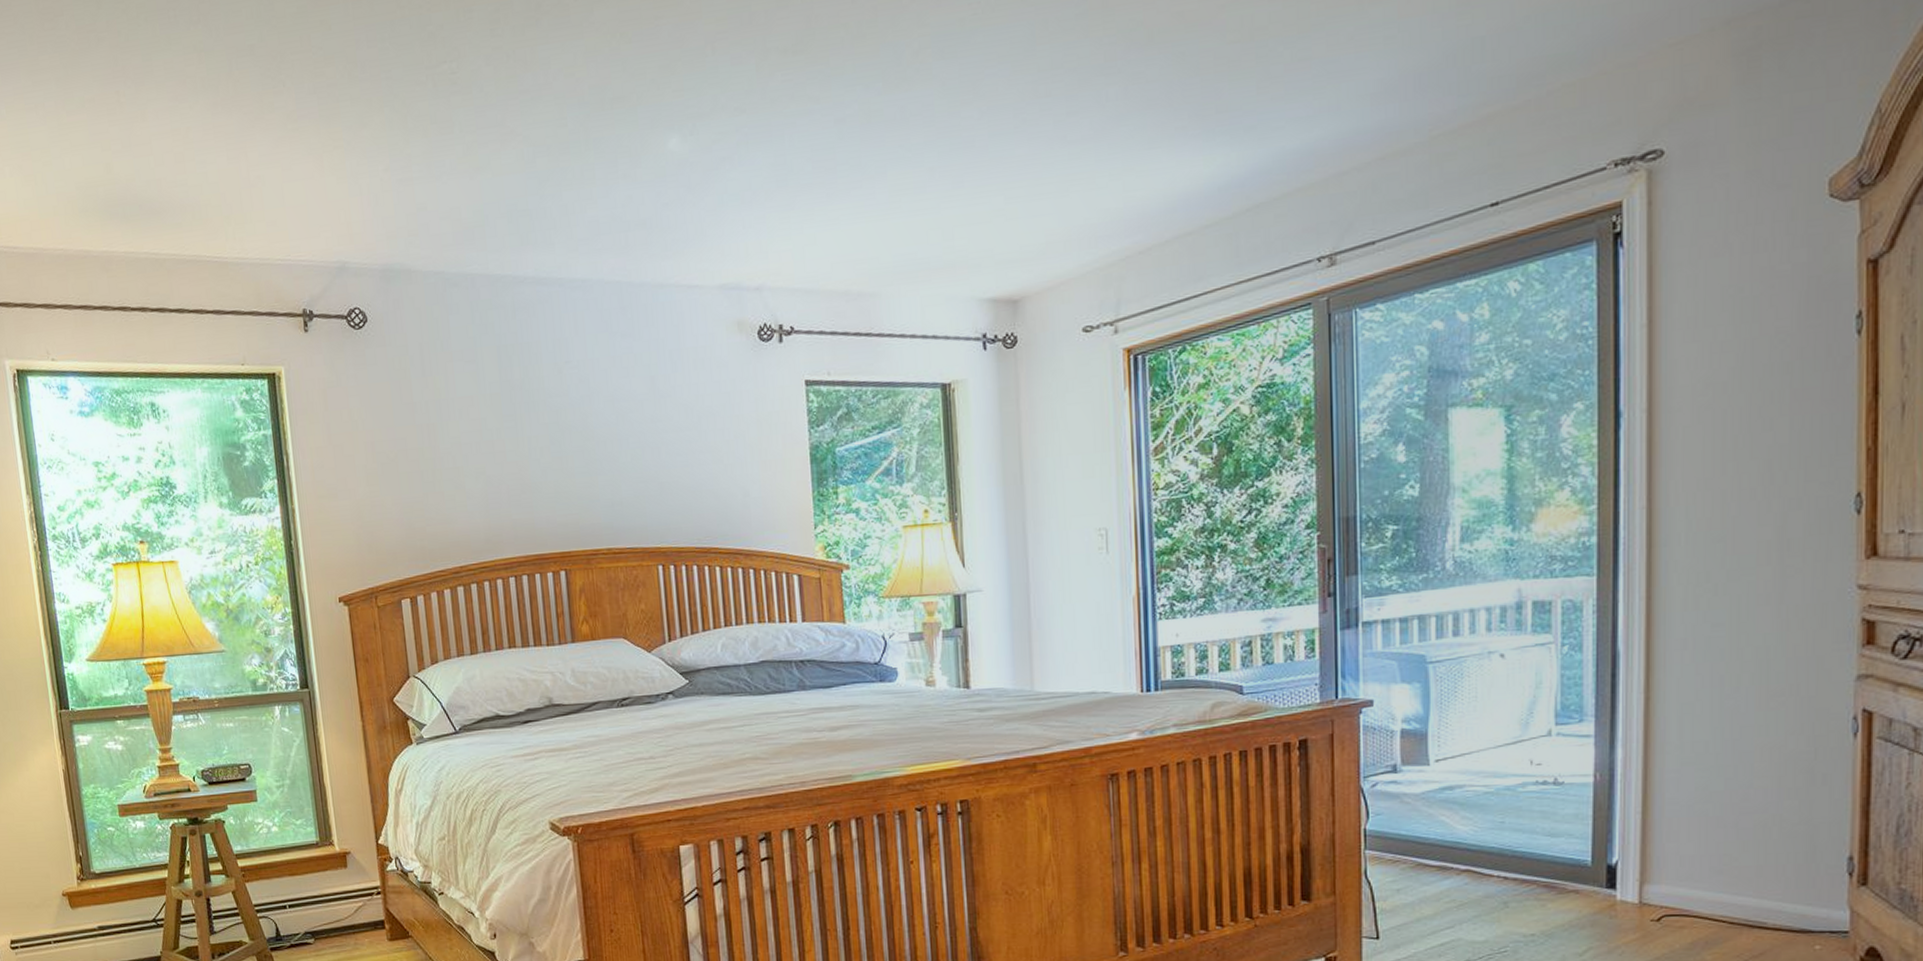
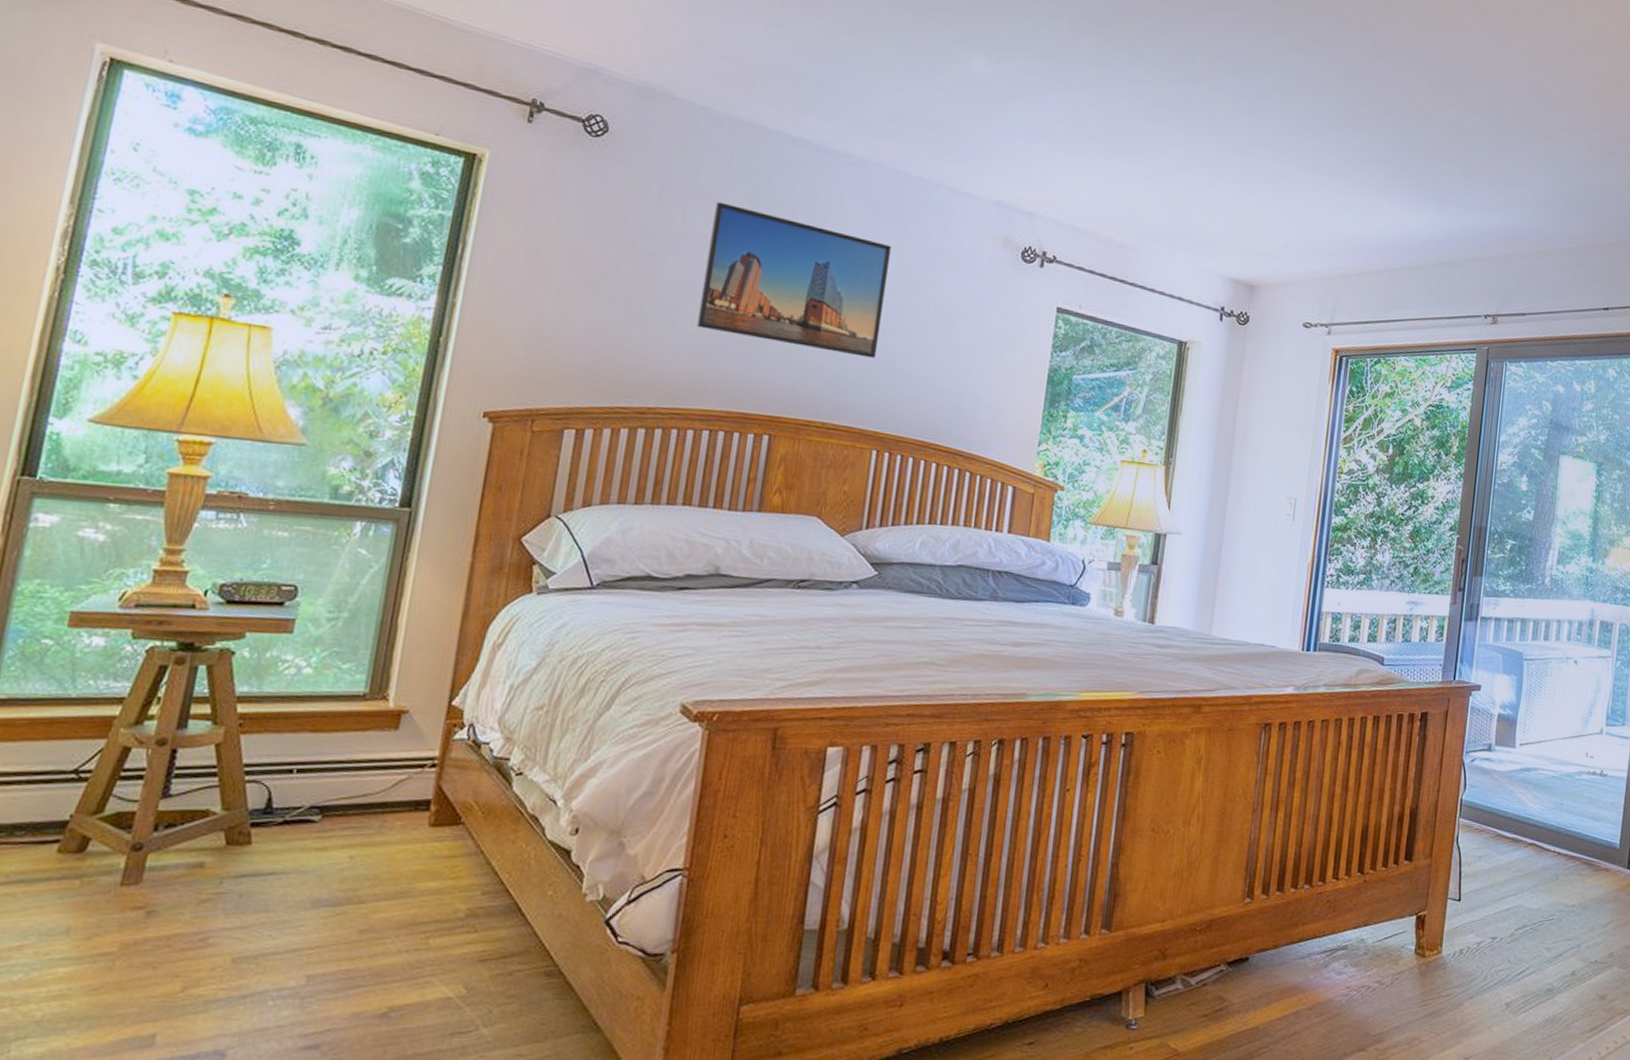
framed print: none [470,359,642,484] -> present [697,202,892,358]

